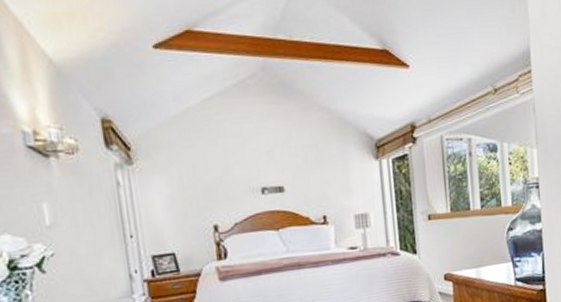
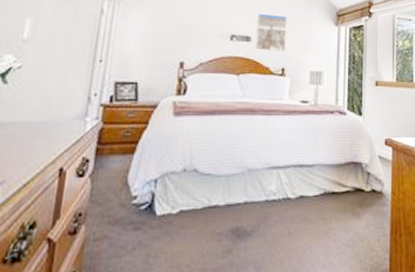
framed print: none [286,157,324,201] -> present [255,13,287,52]

